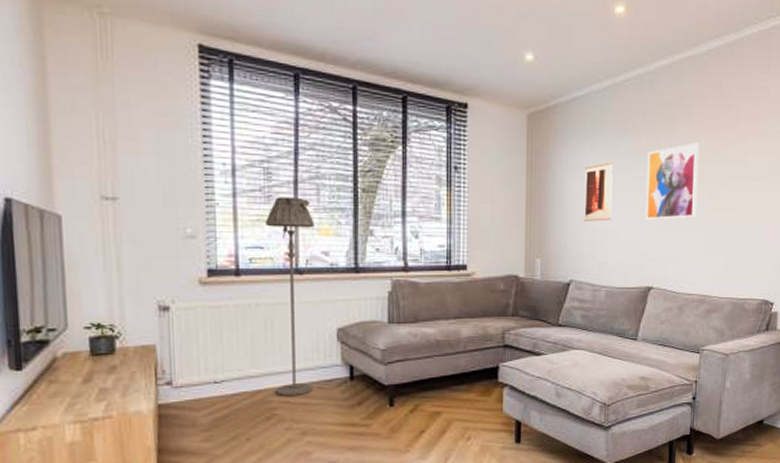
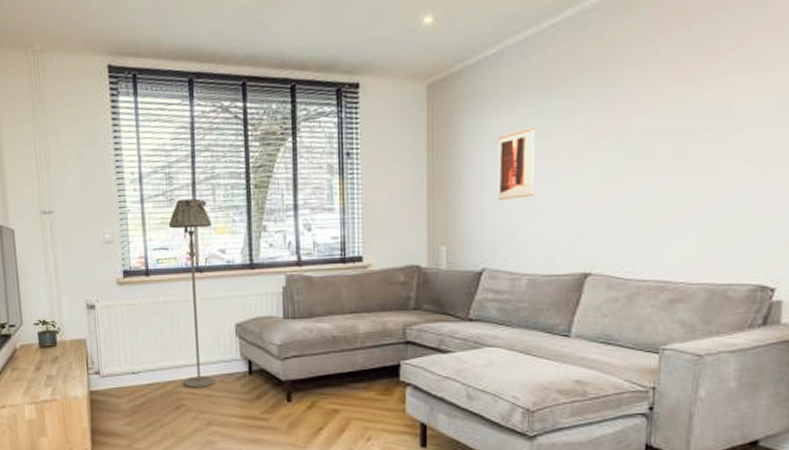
wall art: present [645,142,700,220] -> none [579,89,657,193]

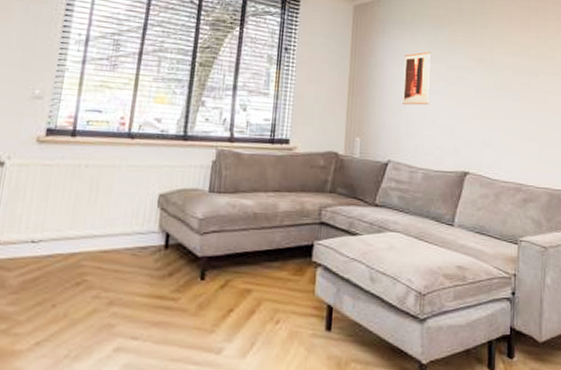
floor lamp: present [168,198,216,387] -> none [89,66,152,261]

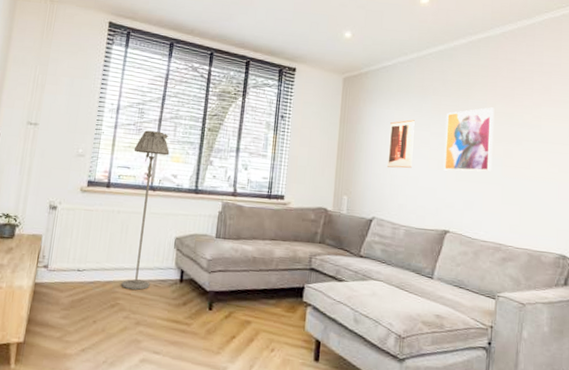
floor lamp: none [89,66,152,261] -> present [121,130,170,290]
wall art: none [461,38,511,107] -> present [443,107,495,172]

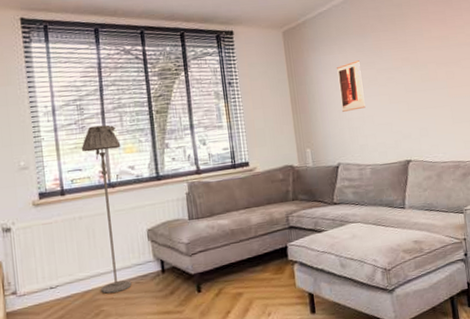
wall art: present [443,107,495,172] -> none [387,33,438,104]

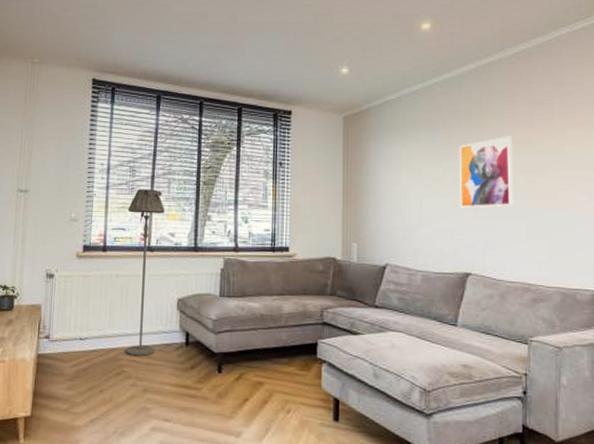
wall art: present [337,60,366,112] -> none [398,156,425,209]
wall art: none [387,33,438,104] -> present [459,136,514,208]

